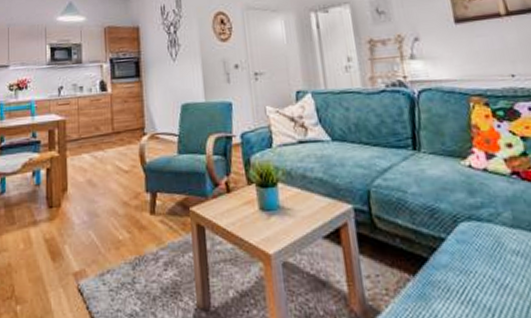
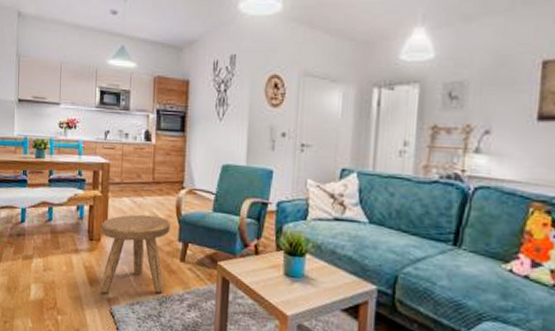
stool: none [60,168,137,268] -> present [99,214,170,294]

